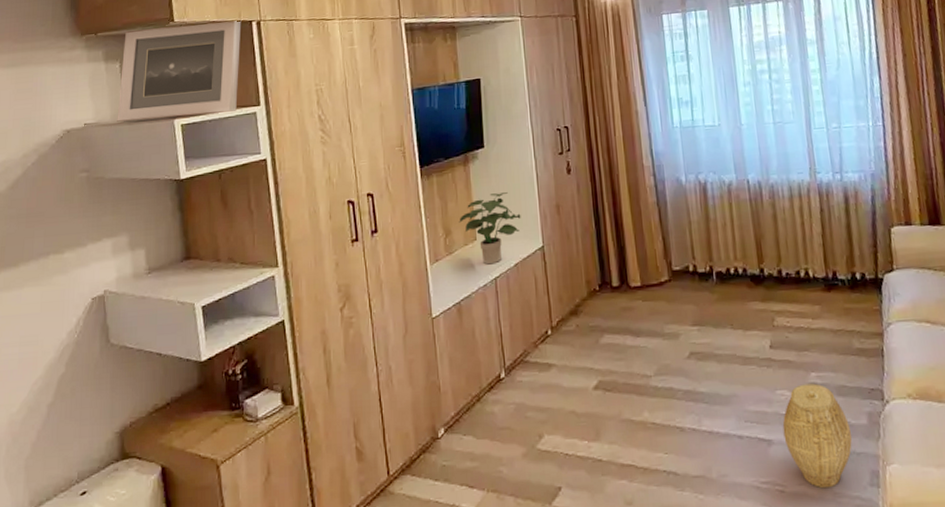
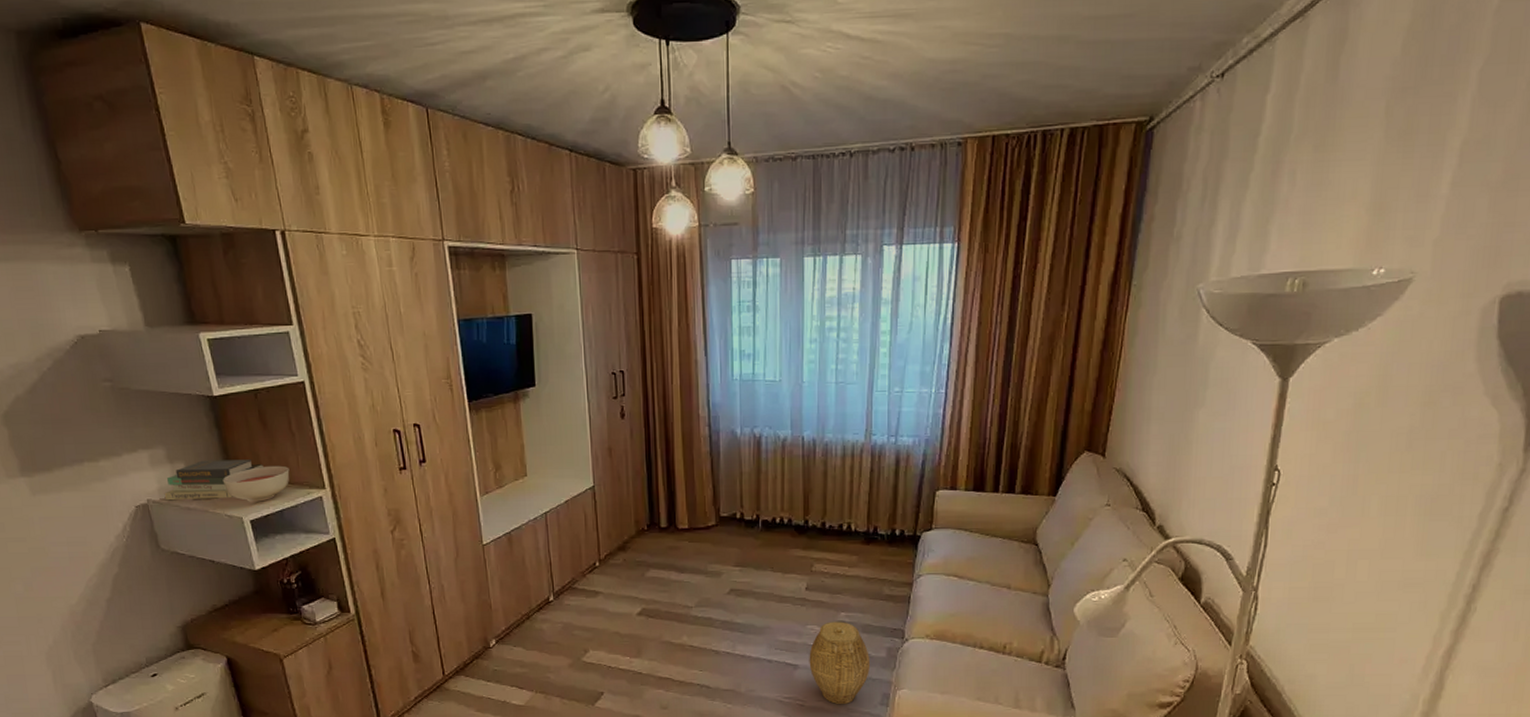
picture frame: present [117,18,242,123] -> none [130,225,267,332]
books: none [121,241,220,290] -> present [164,459,264,501]
bowl: none [179,245,245,286] -> present [222,465,290,502]
potted plant: present [459,192,521,265] -> none [509,432,572,500]

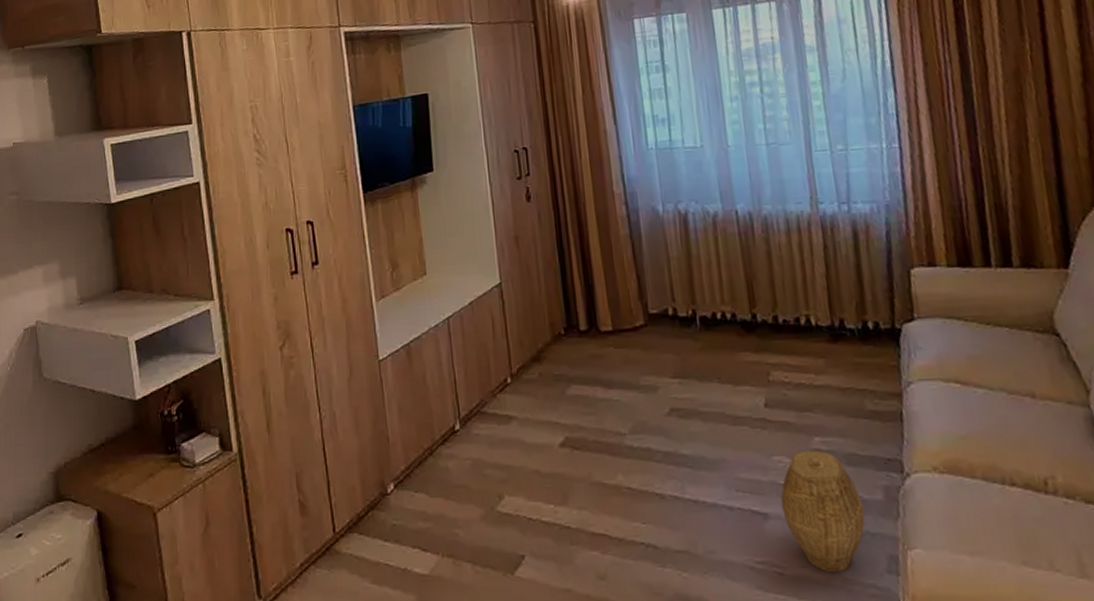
books: present [164,459,264,501] -> none [53,270,153,322]
bowl: present [222,465,290,502] -> none [111,275,179,319]

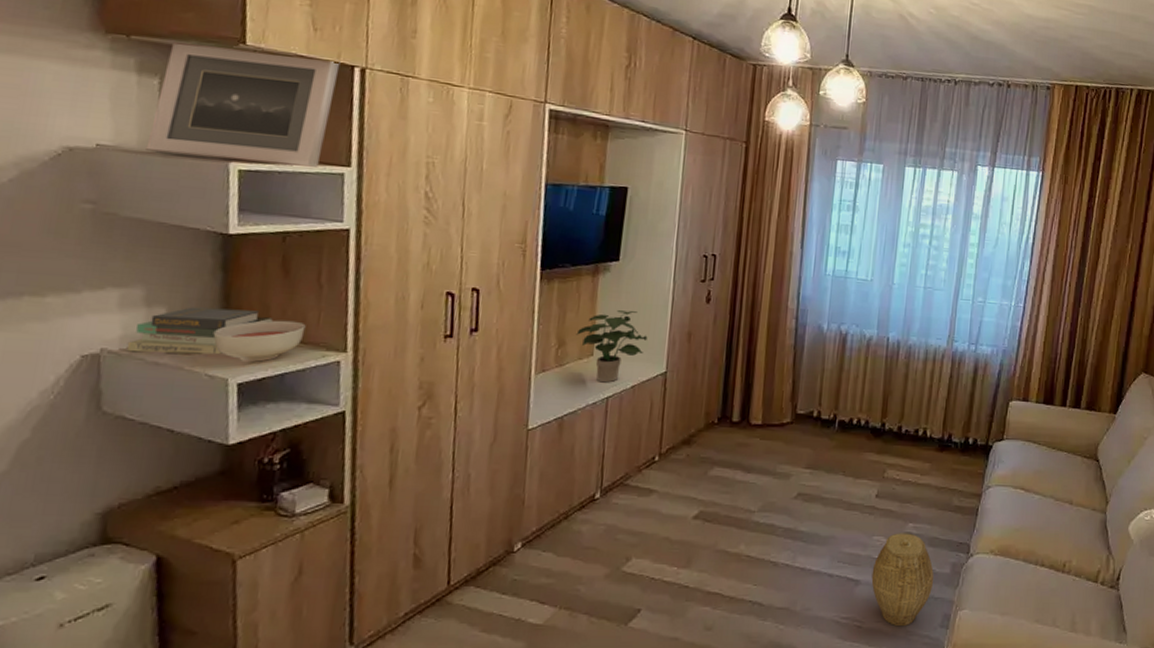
picture frame: none [45,28,171,142] -> present [146,42,341,169]
books: none [53,270,153,322] -> present [126,307,273,355]
bowl: none [111,275,179,319] -> present [213,320,306,362]
potted plant: none [406,222,476,303] -> present [576,310,648,383]

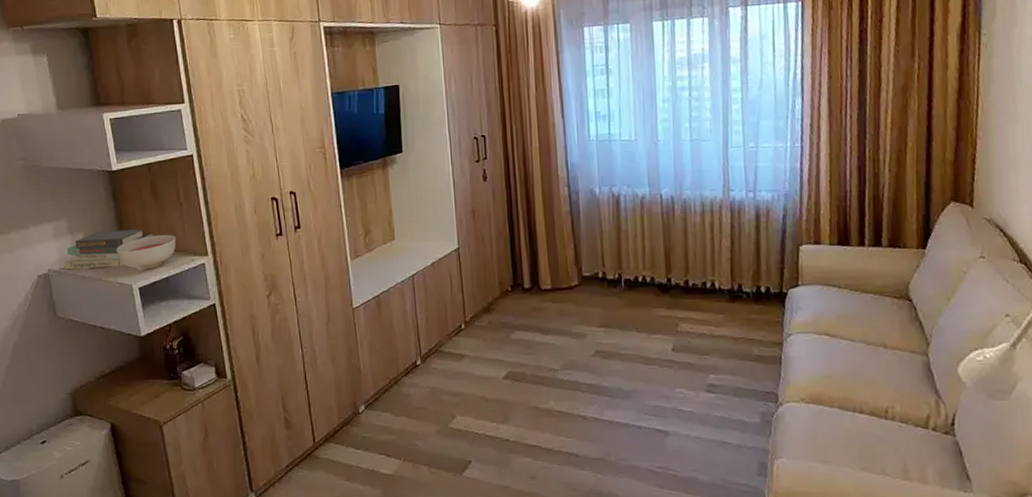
picture frame: present [146,42,341,169] -> none [48,16,163,115]
potted plant: present [576,310,648,383] -> none [378,196,438,263]
woven basket: present [871,533,934,627] -> none [679,384,745,476]

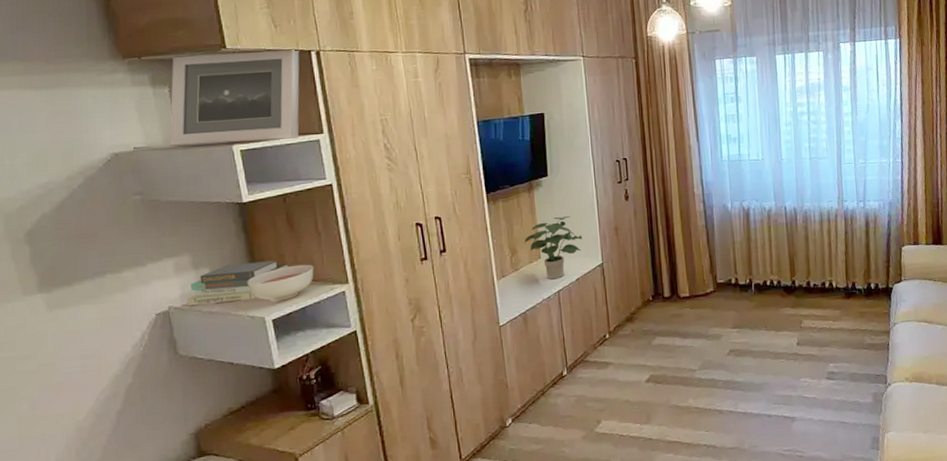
picture frame: none [48,16,163,115] -> present [169,47,300,147]
potted plant: none [378,196,438,263] -> present [524,216,582,280]

